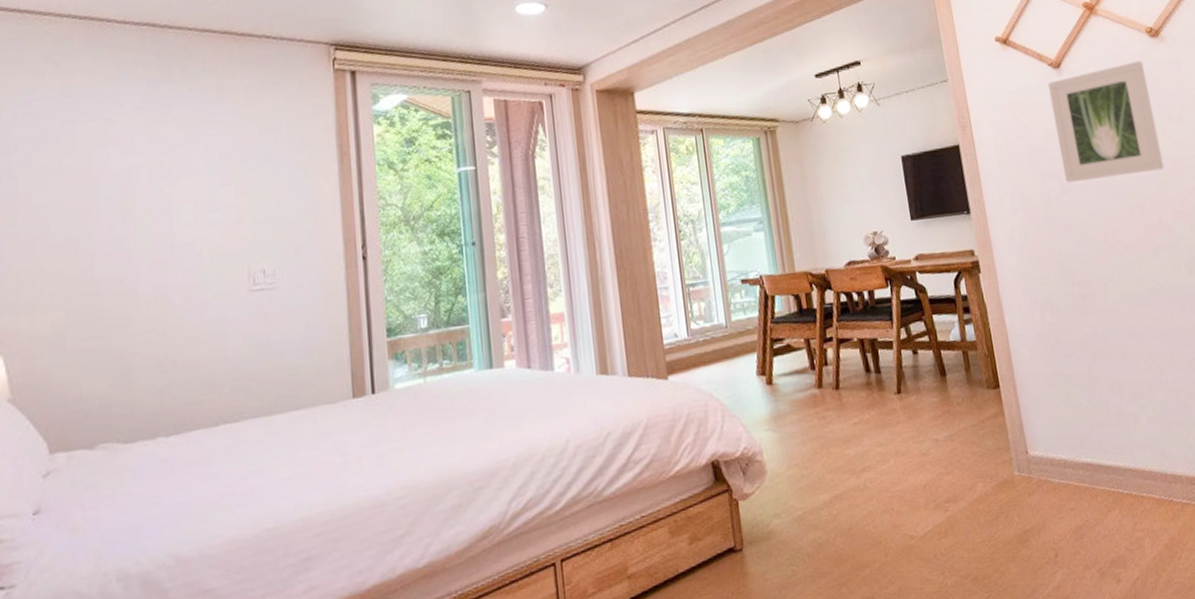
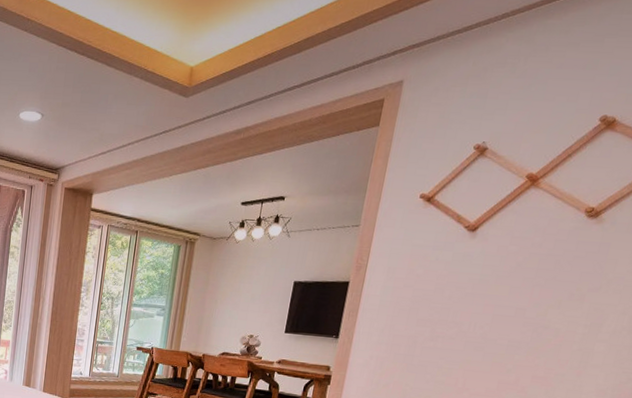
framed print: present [1047,61,1164,183] -> none [438,237,568,339]

